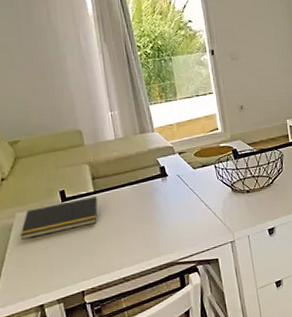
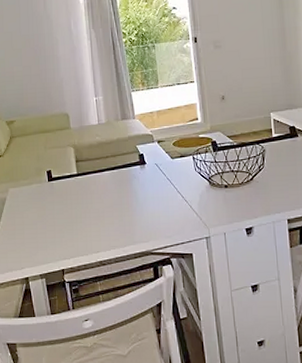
notepad: present [20,197,98,240] -> none [11,179,80,214]

